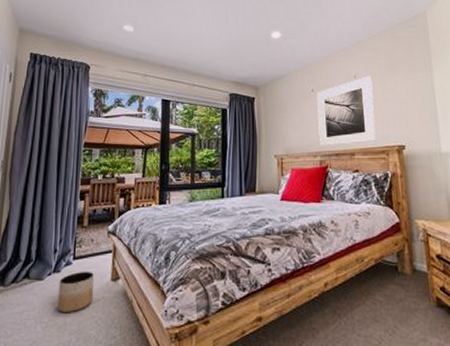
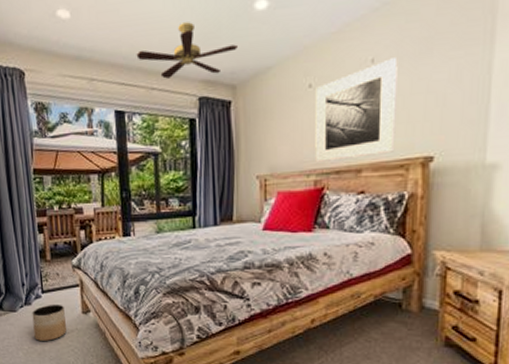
ceiling fan: none [183,42,260,79] -> present [136,22,239,79]

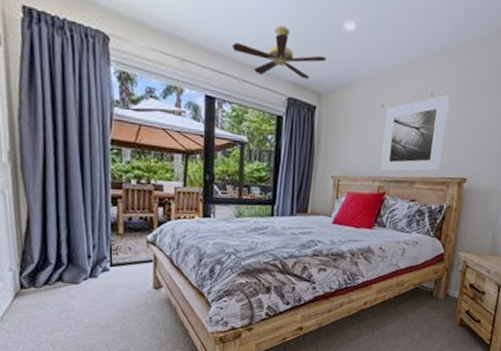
planter: present [32,304,66,342] -> none [97,278,135,316]

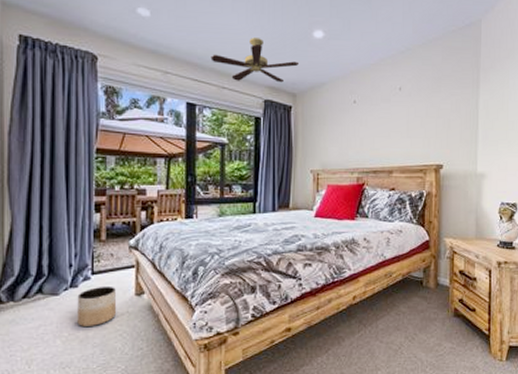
planter: none [97,278,135,316] -> present [77,286,116,328]
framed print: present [380,95,450,172] -> none [358,89,417,164]

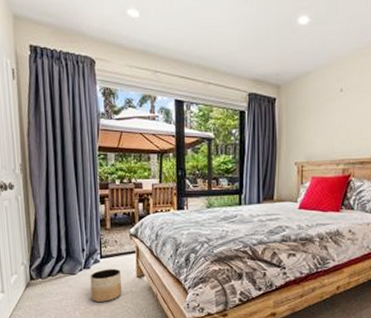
ceiling fan: present [210,37,300,83] -> none [196,29,284,76]

